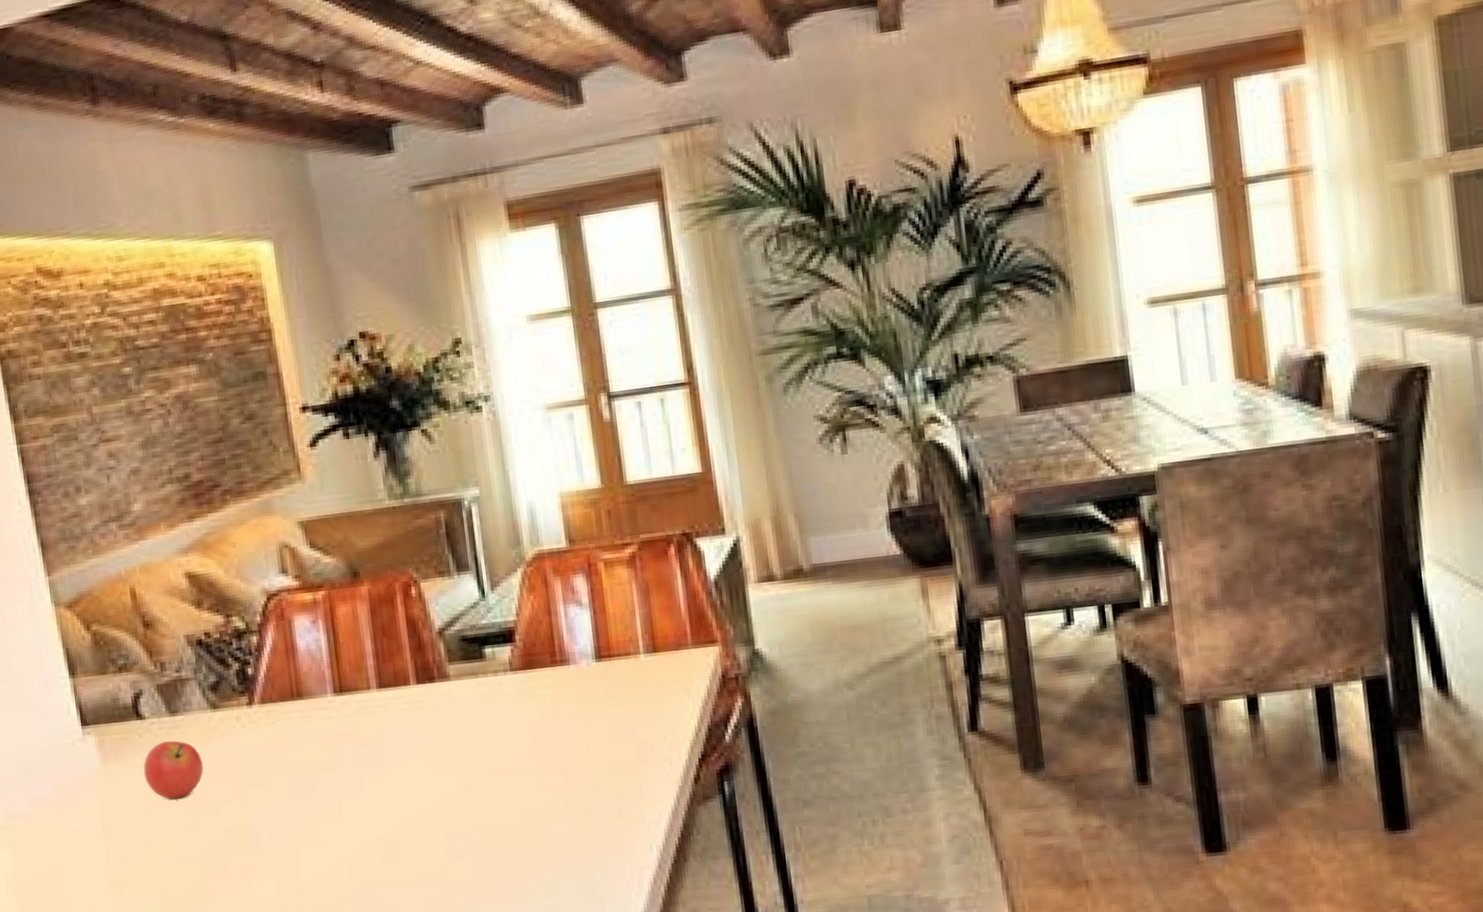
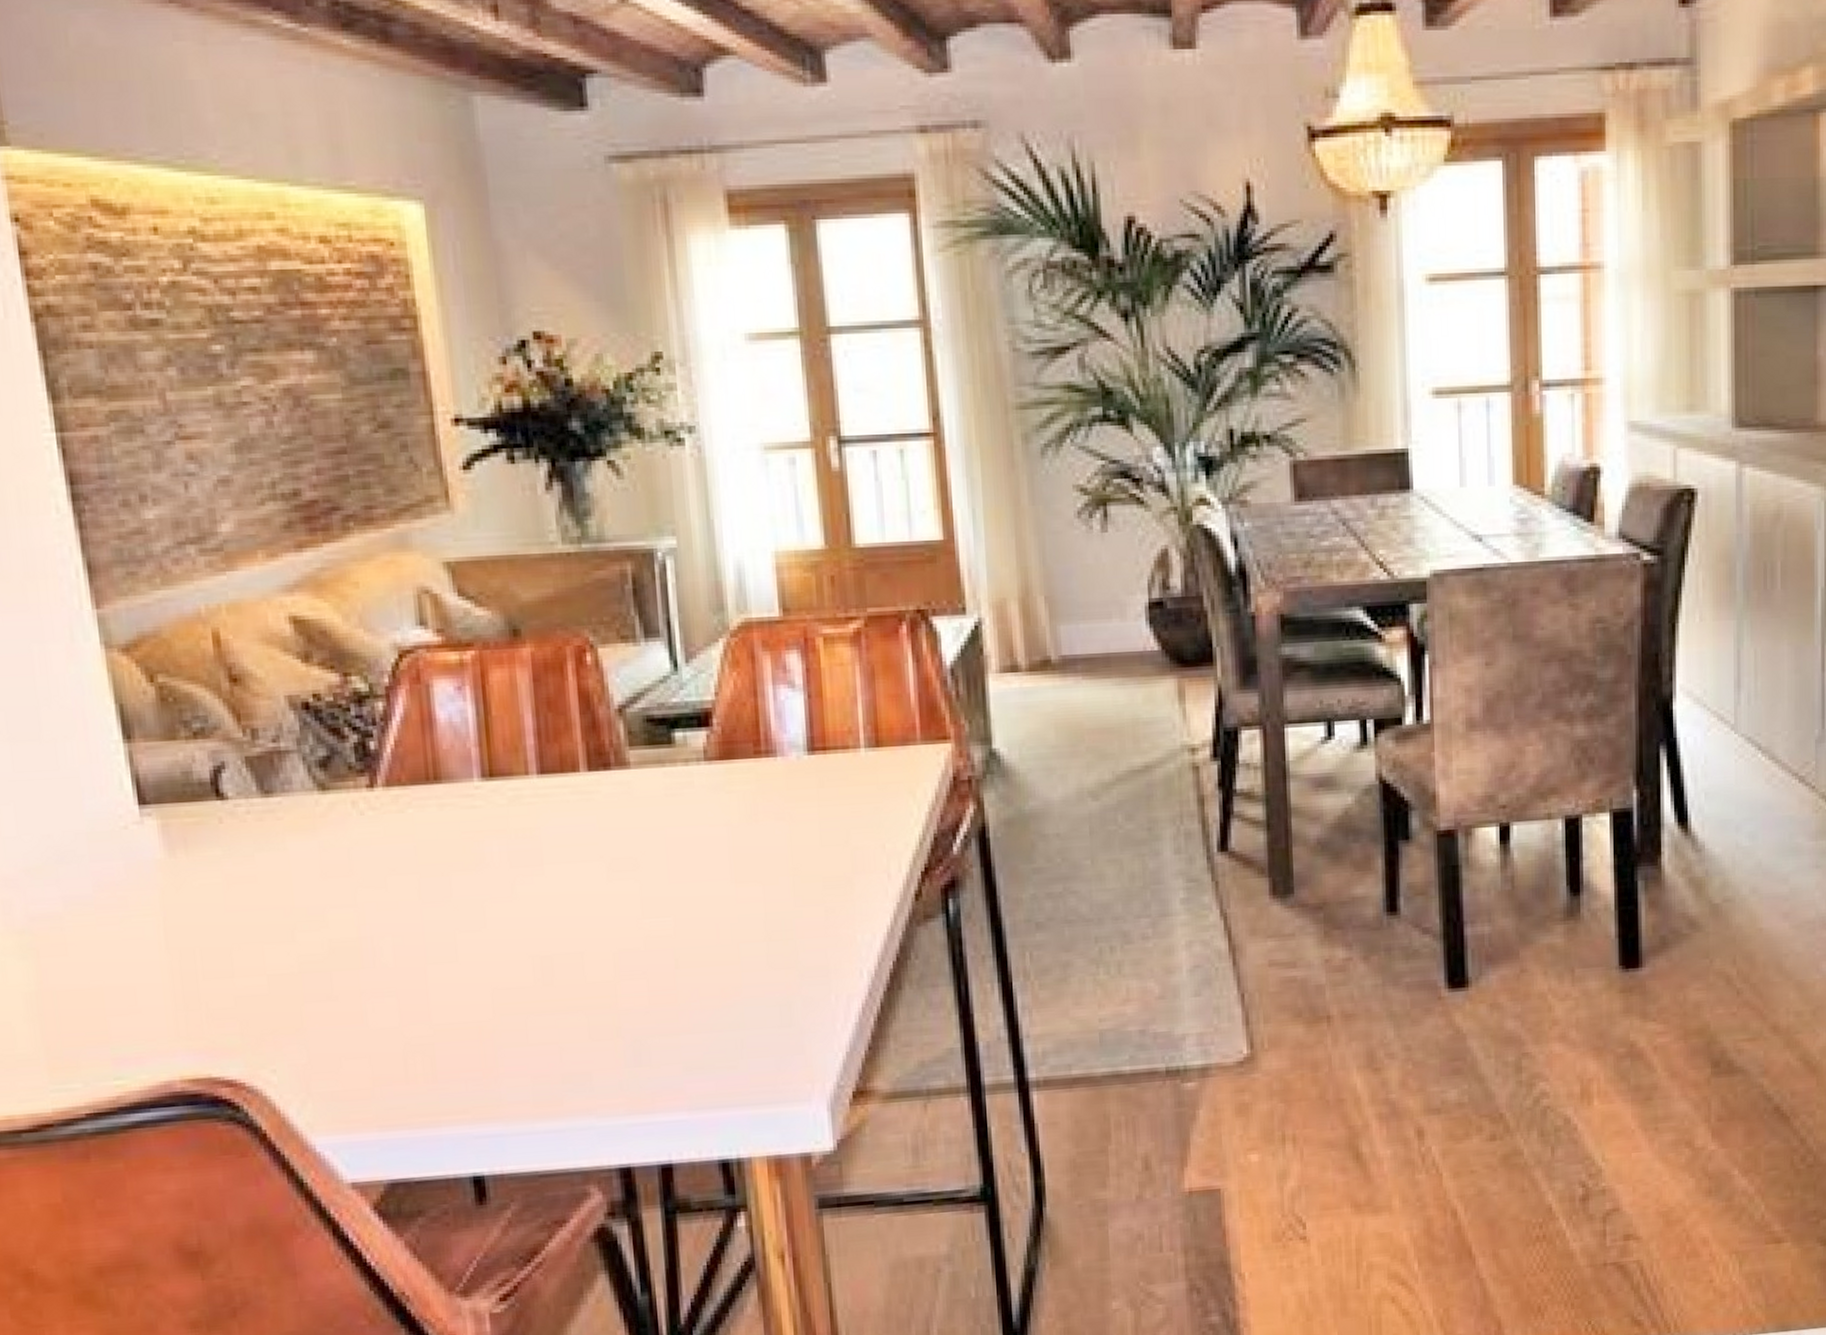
fruit: present [143,740,204,800] -> none [223,828,306,903]

